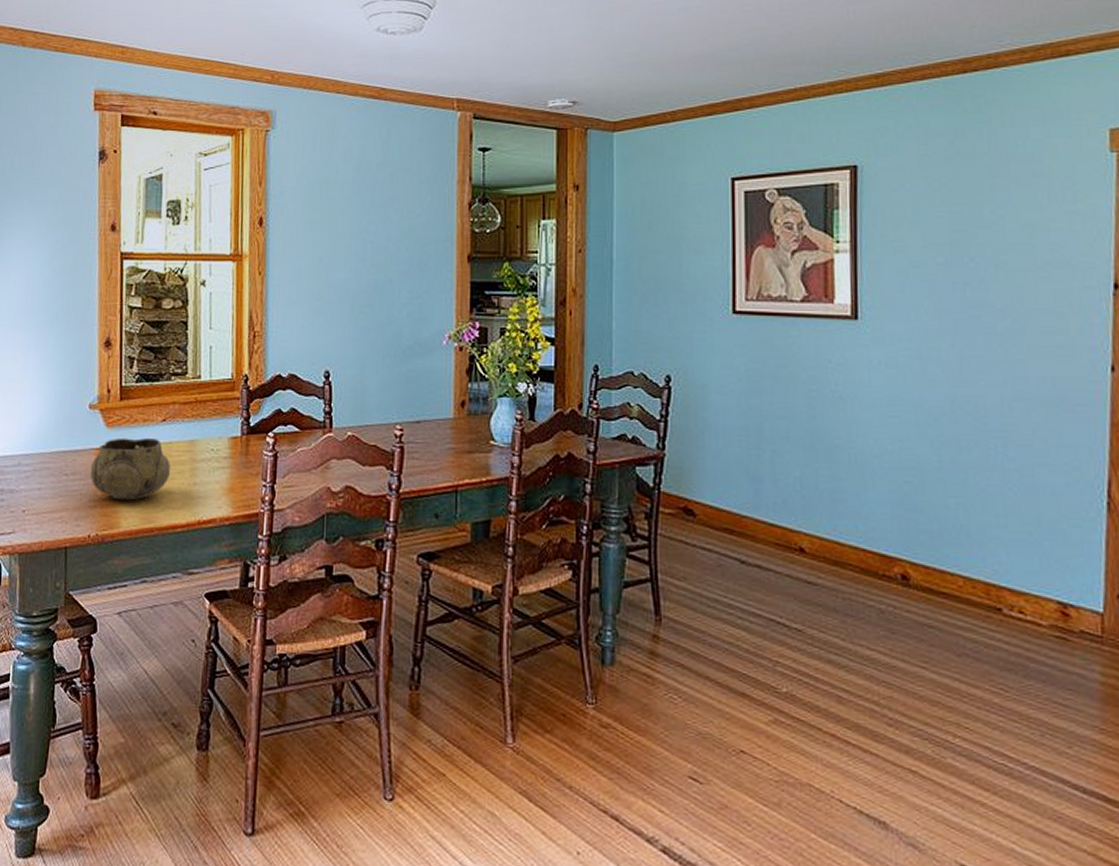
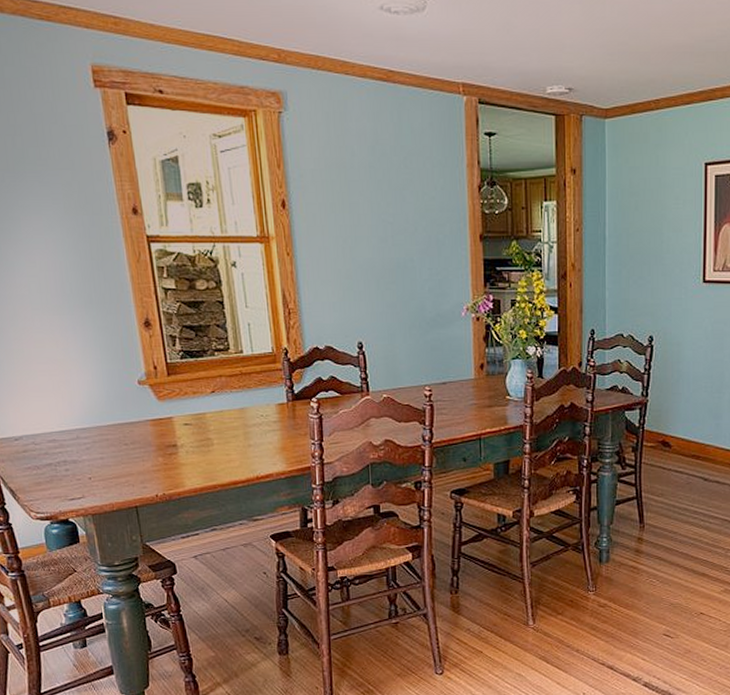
decorative bowl: present [90,437,170,501] -> none [148,408,225,463]

